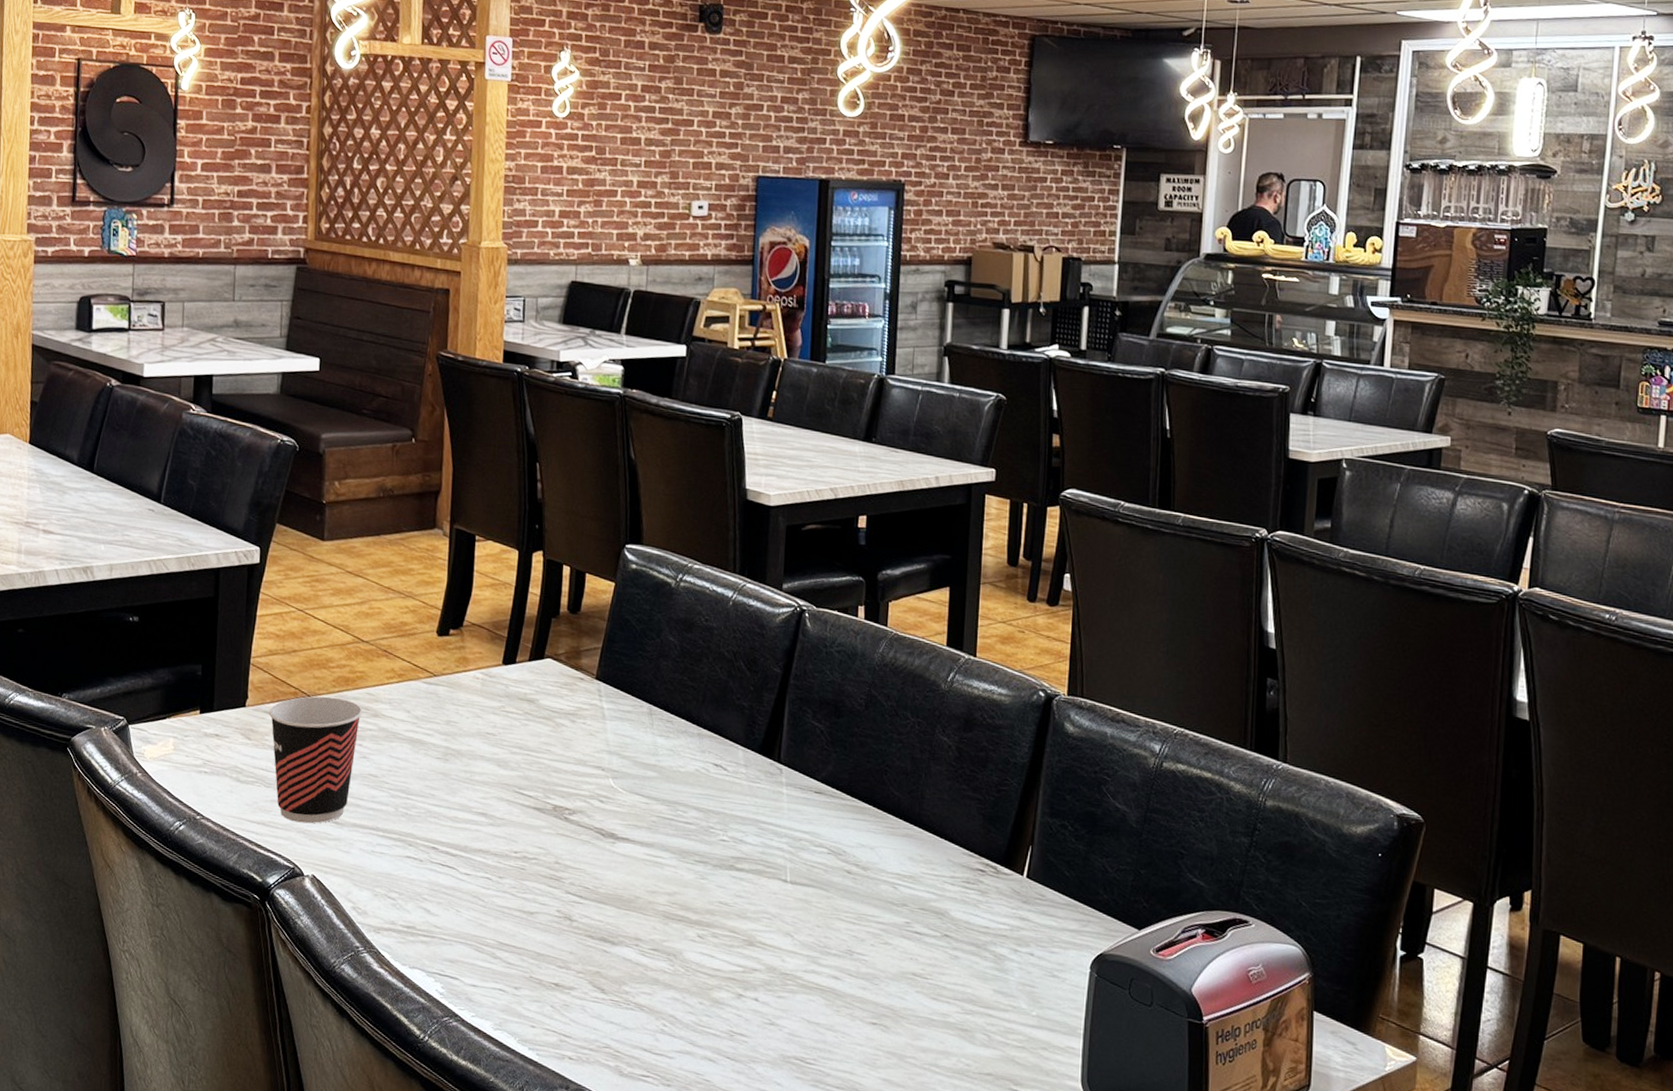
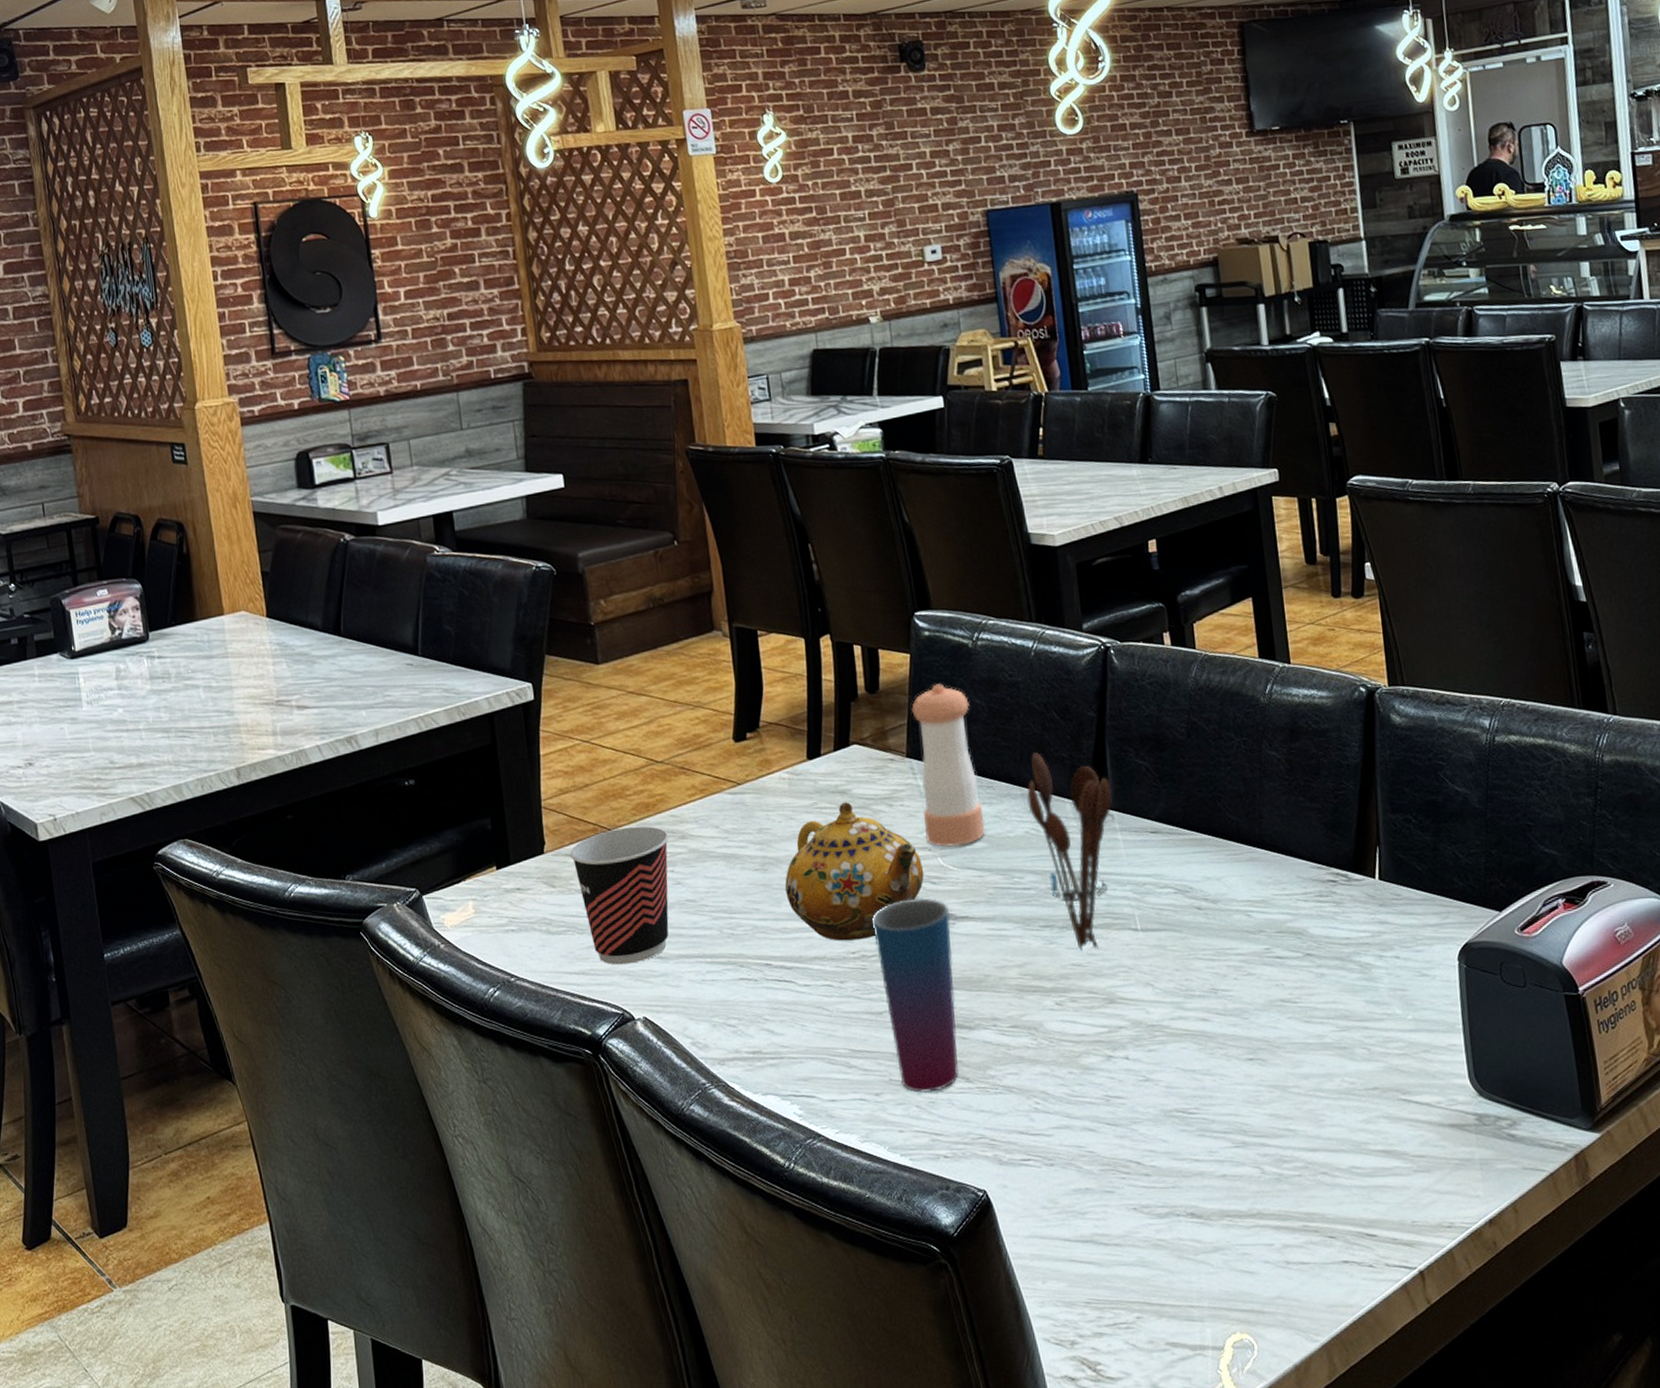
teapot: none [461,710,594,842] -> present [784,802,924,941]
cup: none [538,812,612,996] -> present [872,898,959,1093]
pepper shaker: none [600,615,663,772] -> present [911,684,985,848]
utensil holder: none [702,697,785,893] -> present [1026,752,1113,952]

